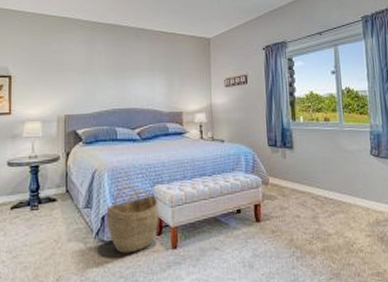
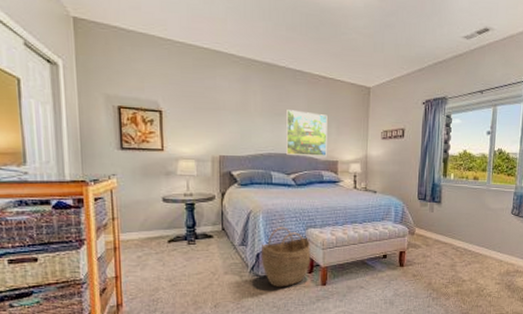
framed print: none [130,65,171,109] -> present [286,110,328,157]

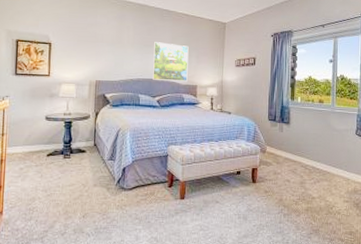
woven basket: present [260,227,311,288] -> none [126,144,172,200]

